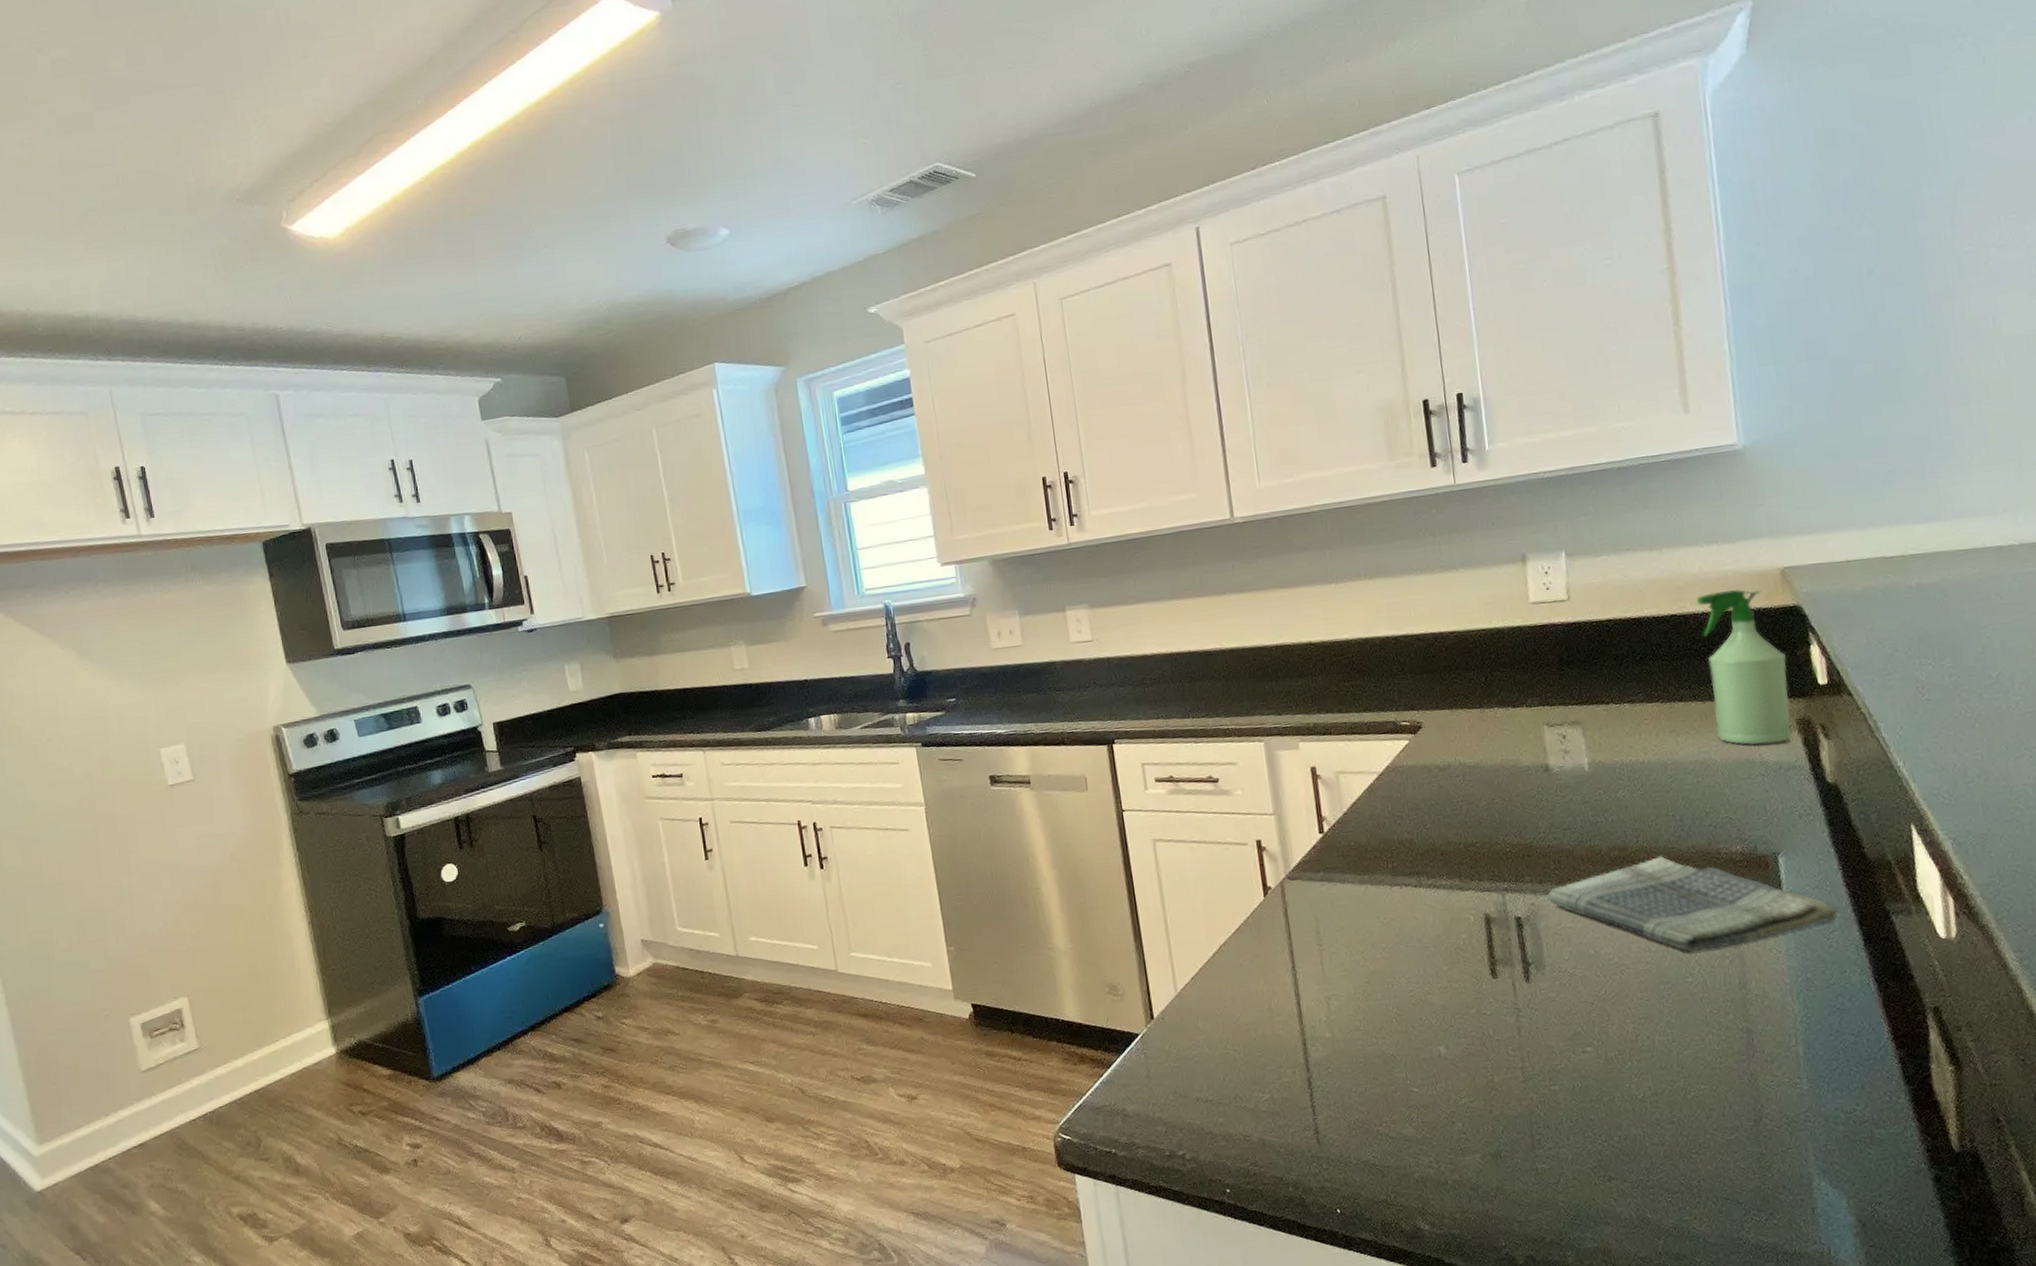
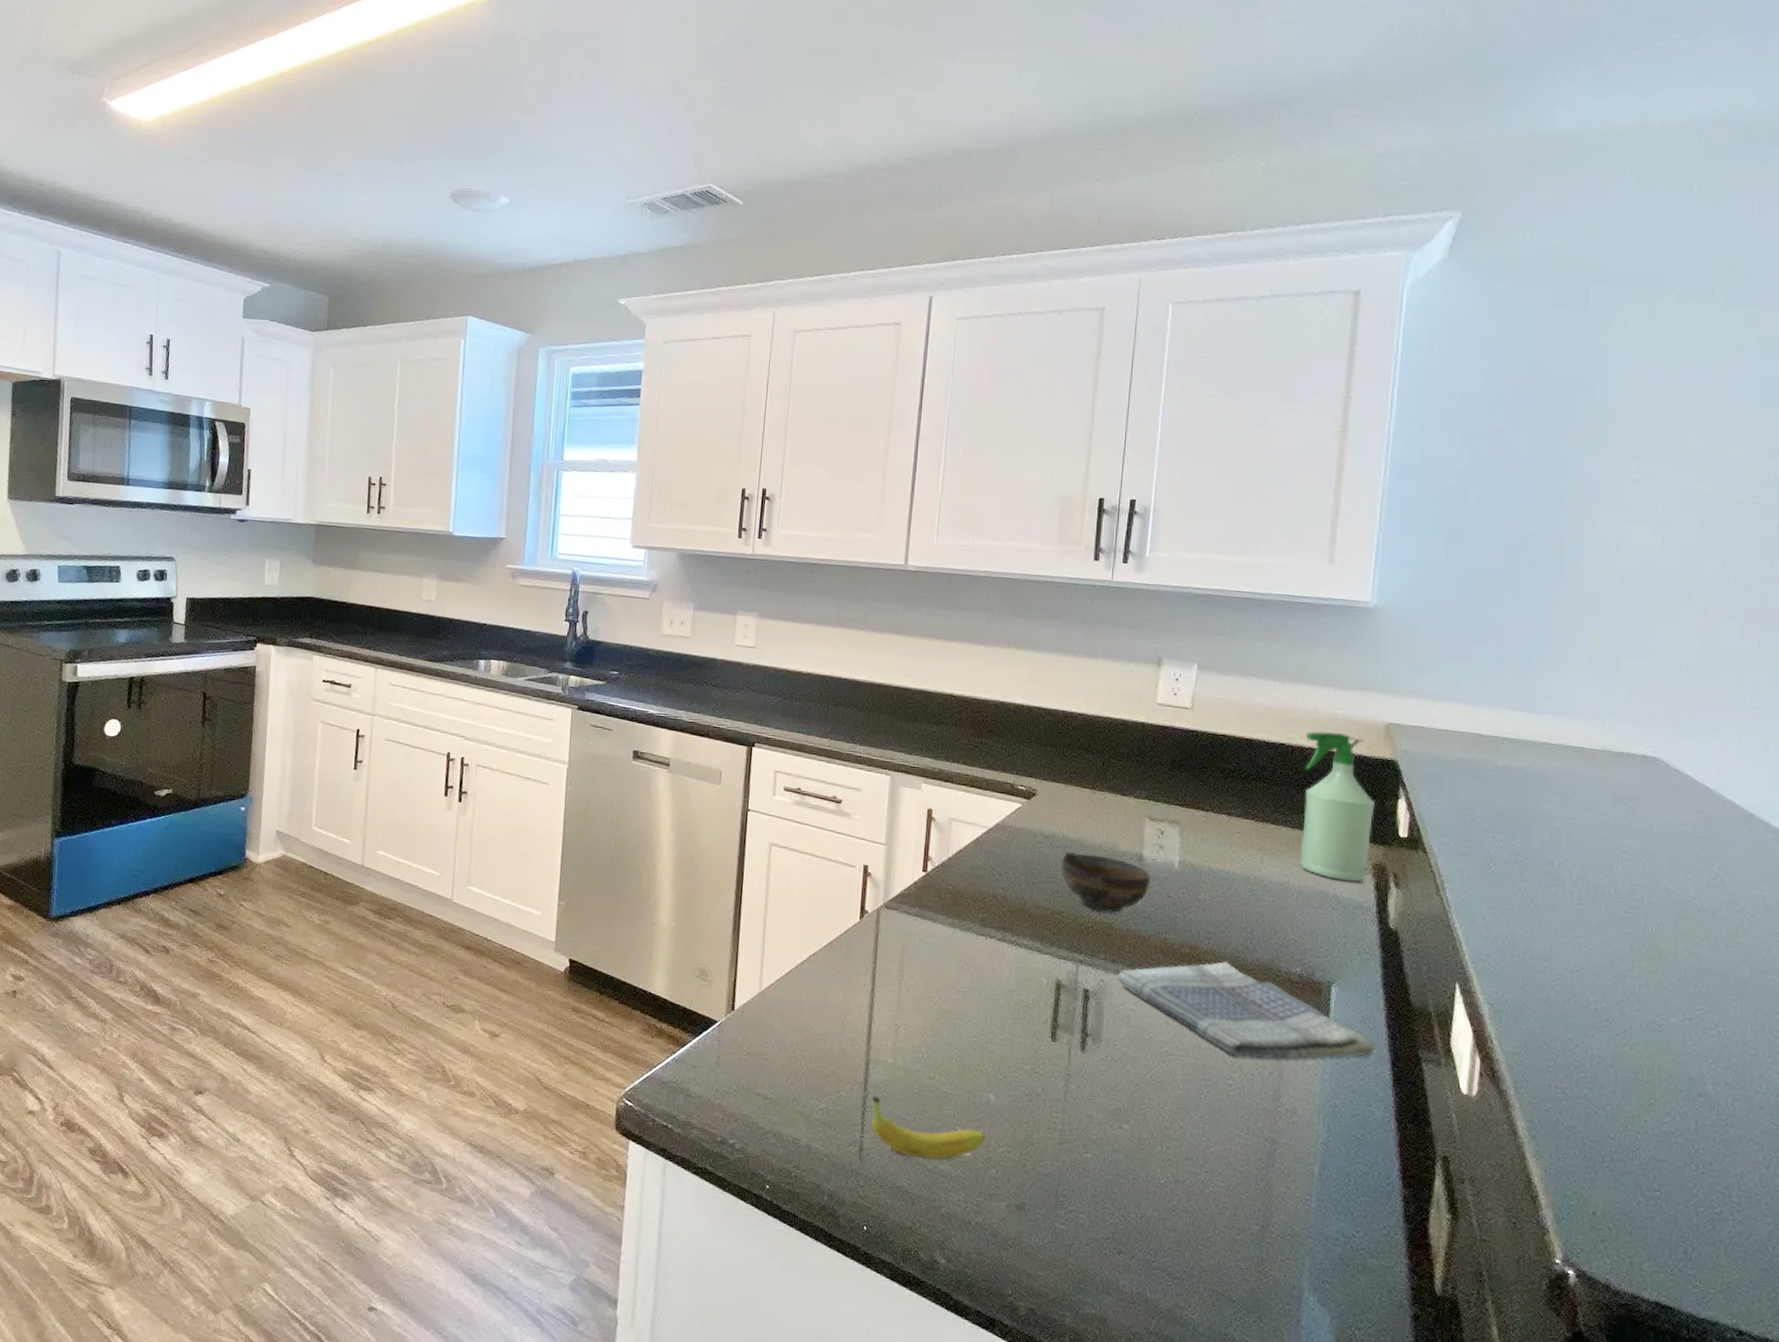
fruit: none [1317,1075,1445,1129] -> present [870,1096,986,1159]
cup: none [1463,774,1563,833] -> present [1061,851,1150,913]

